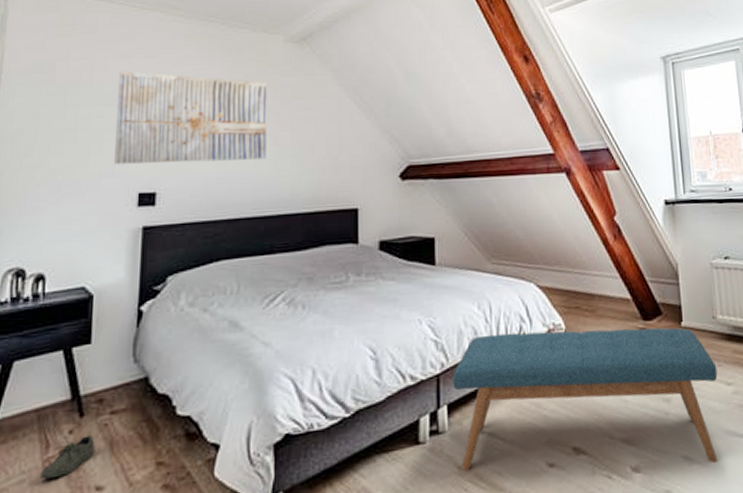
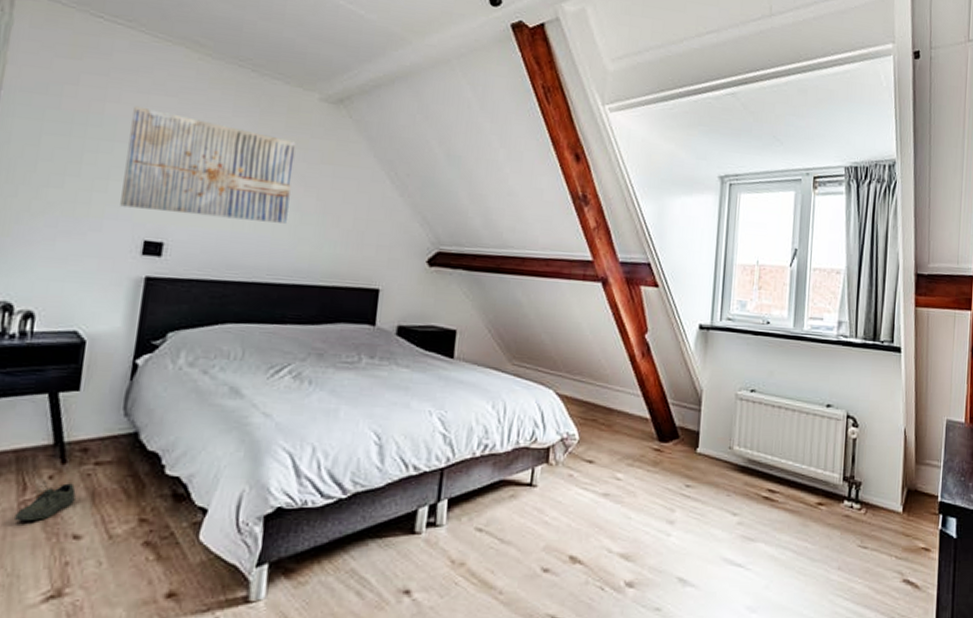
bench: present [452,327,718,470] -> none [455,435,726,589]

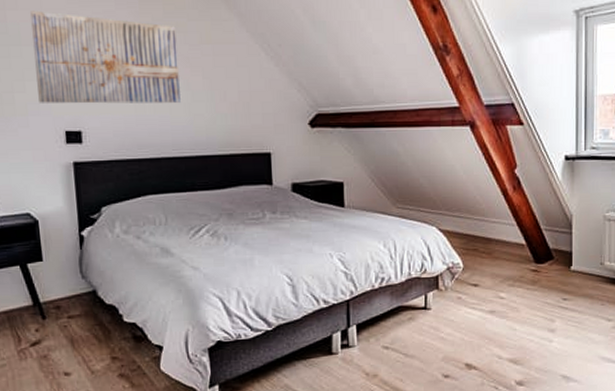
shoe: present [15,481,76,522] -> none [17,333,59,365]

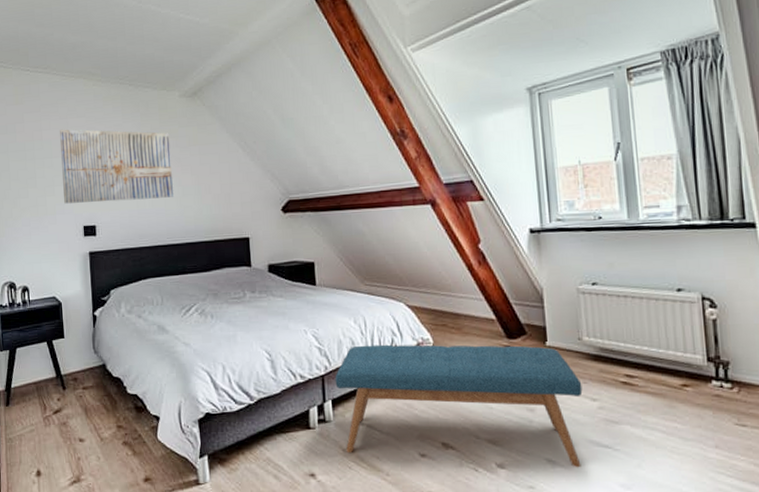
bench: none [361,269,600,383] -> present [335,344,583,468]

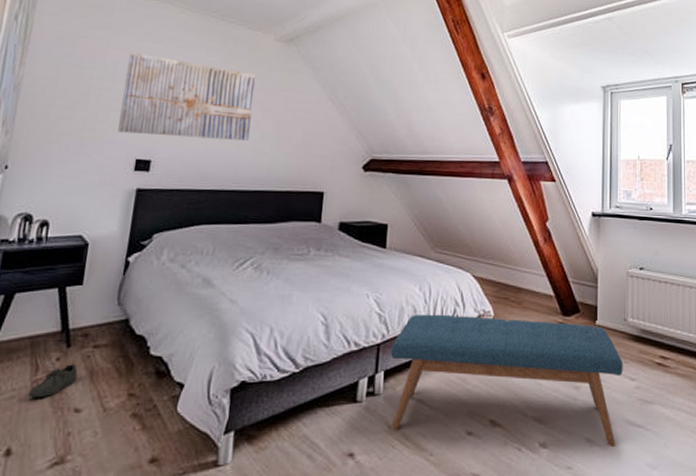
shoe: none [43,402,76,431] -> present [28,362,78,398]

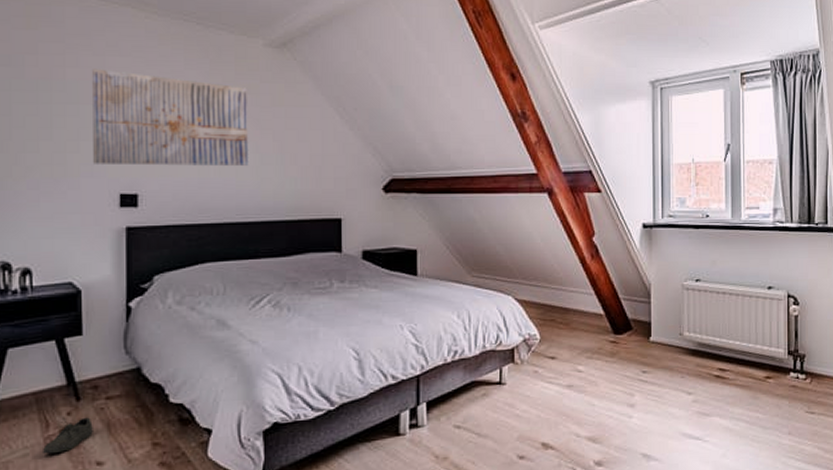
bench: present [390,314,623,448] -> none [432,341,680,461]

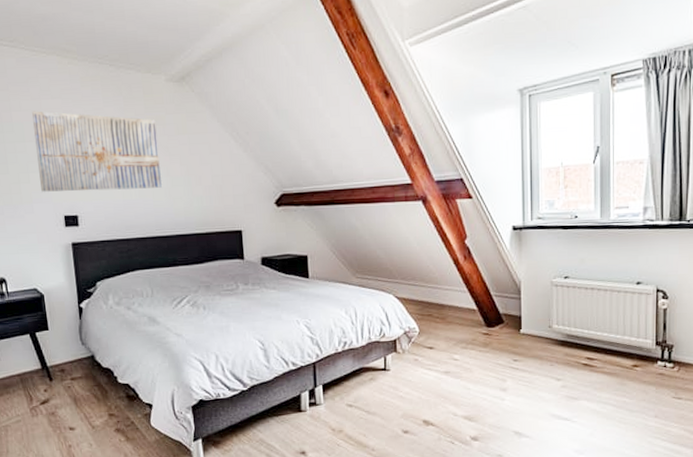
shoe: present [43,417,93,454] -> none [30,393,65,421]

